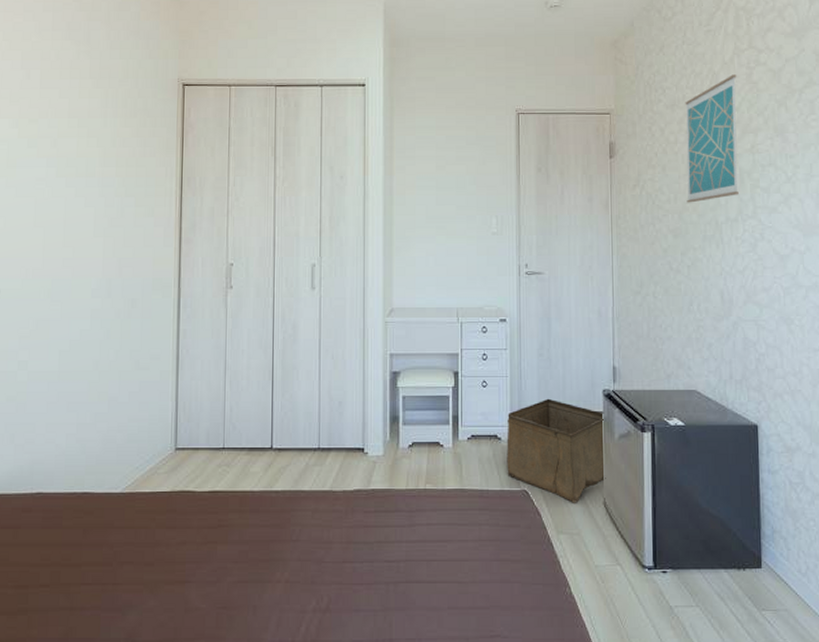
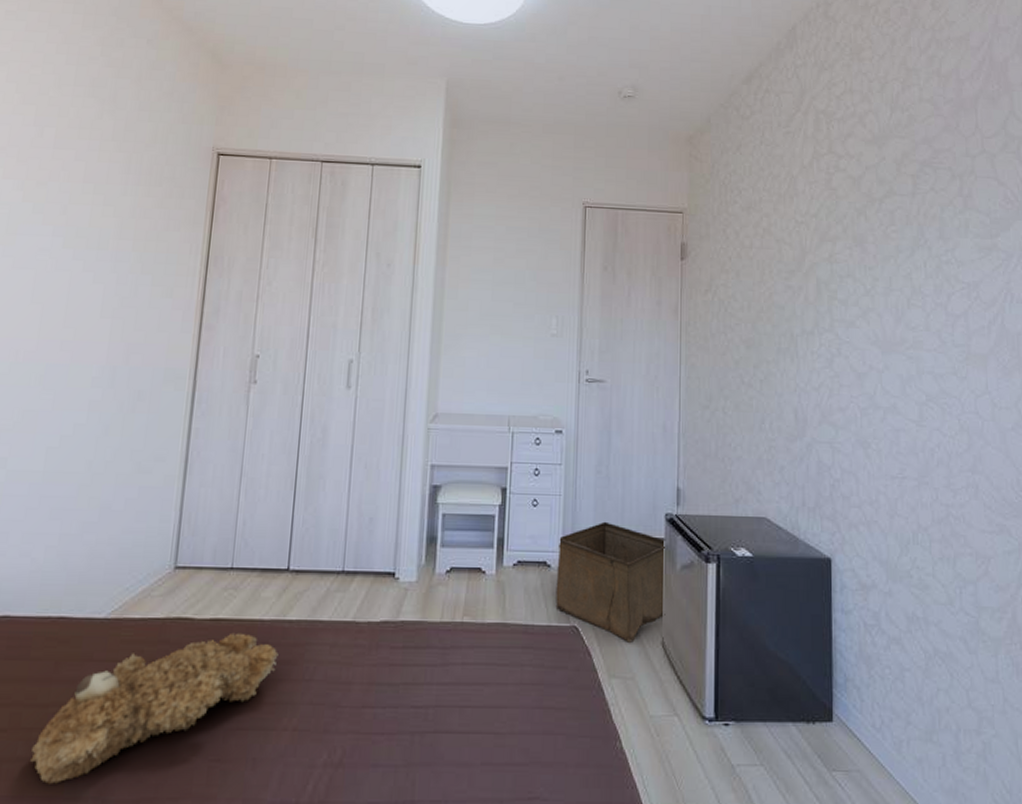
teddy bear: none [71,502,269,628] -> present [30,632,279,784]
wall art: present [685,74,739,203] -> none [761,179,816,312]

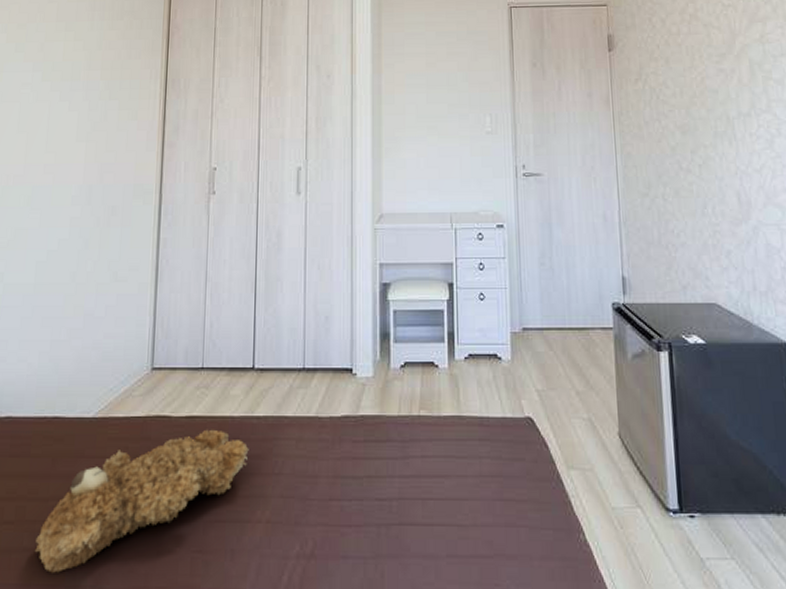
storage bin: present [555,521,666,643] -> none [507,312,620,433]

